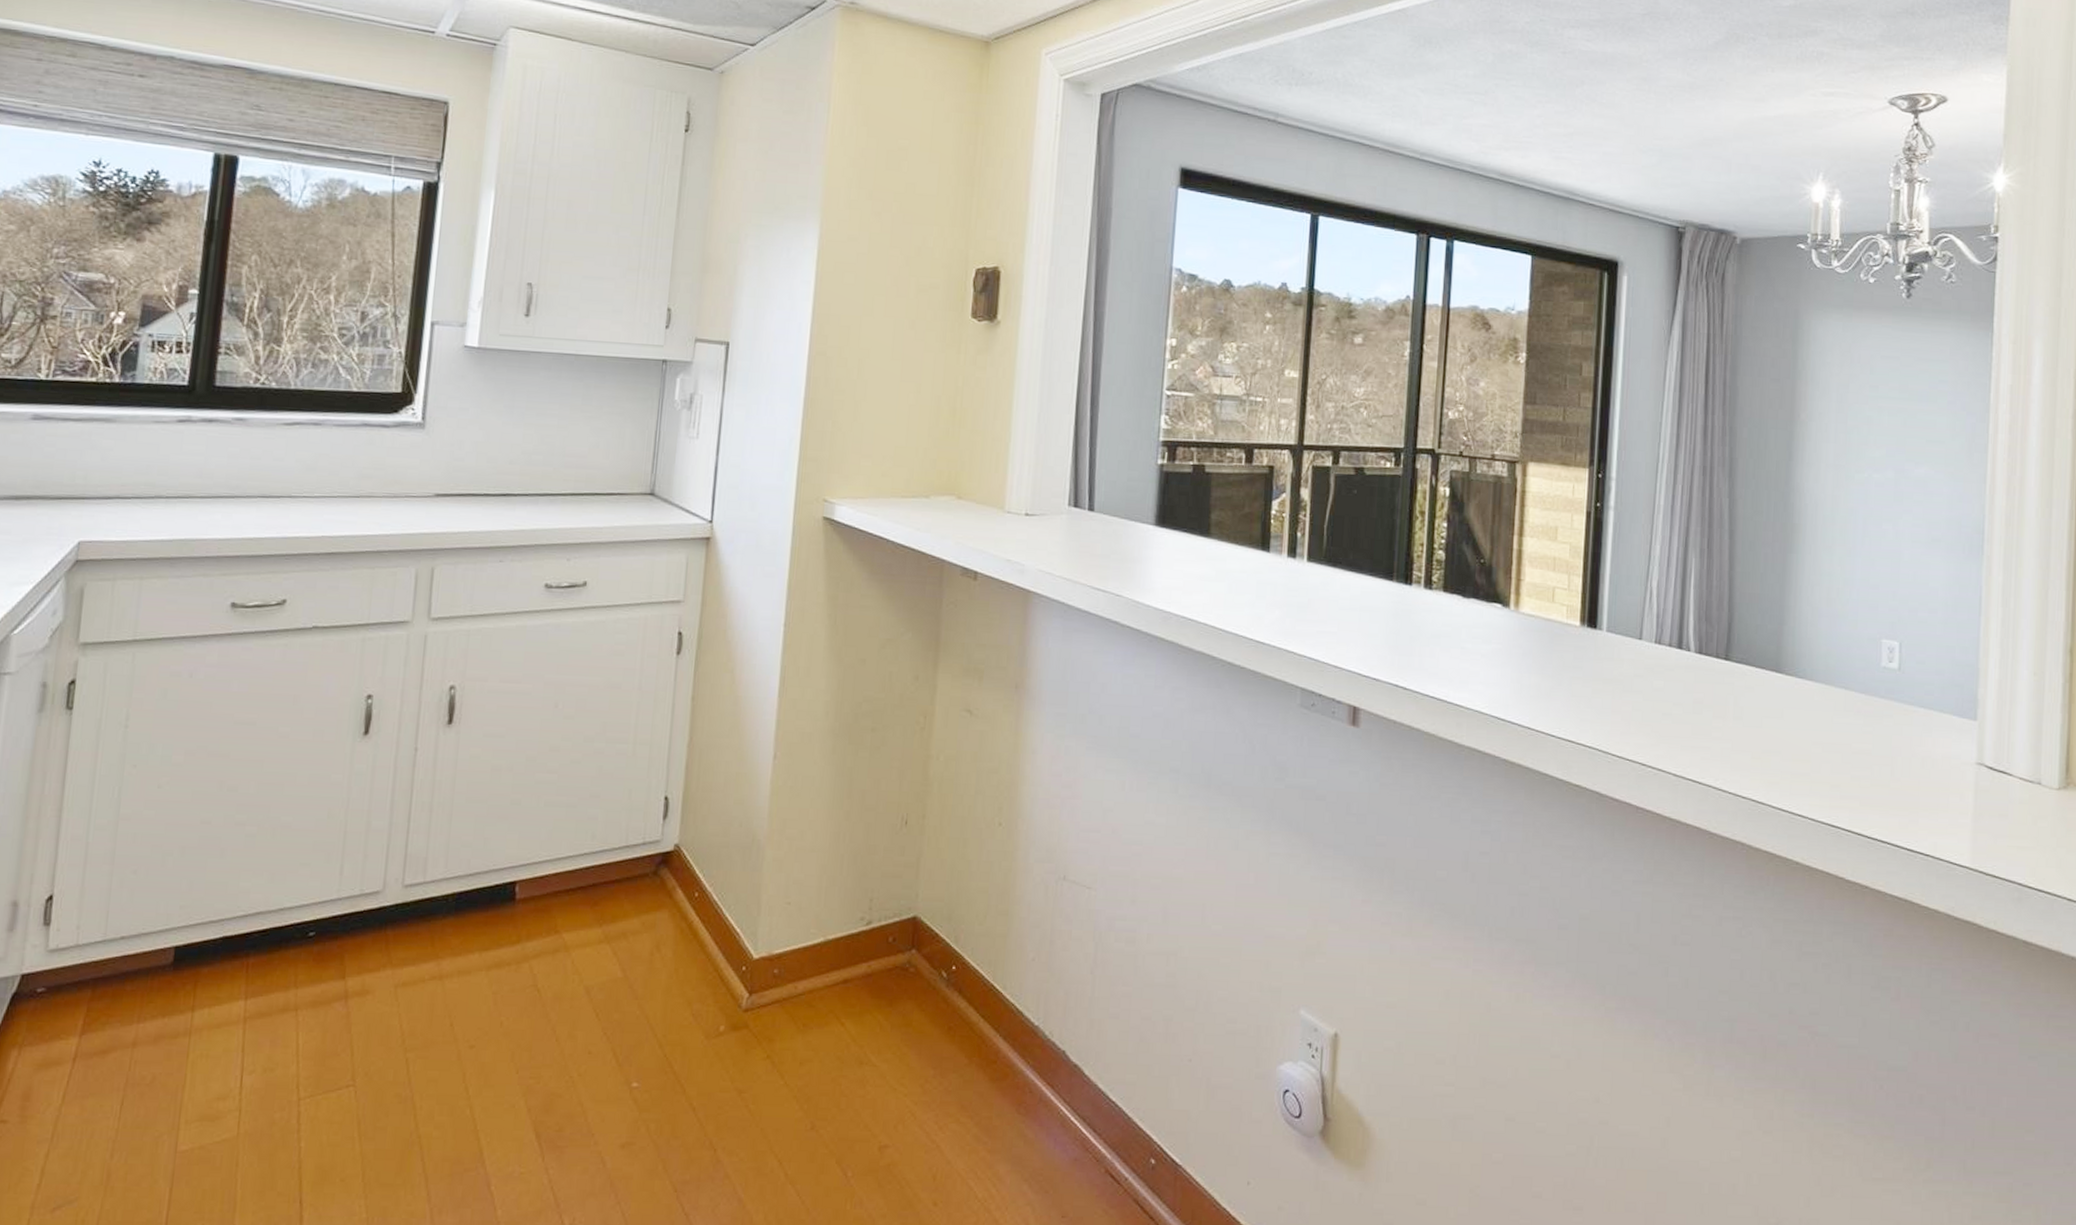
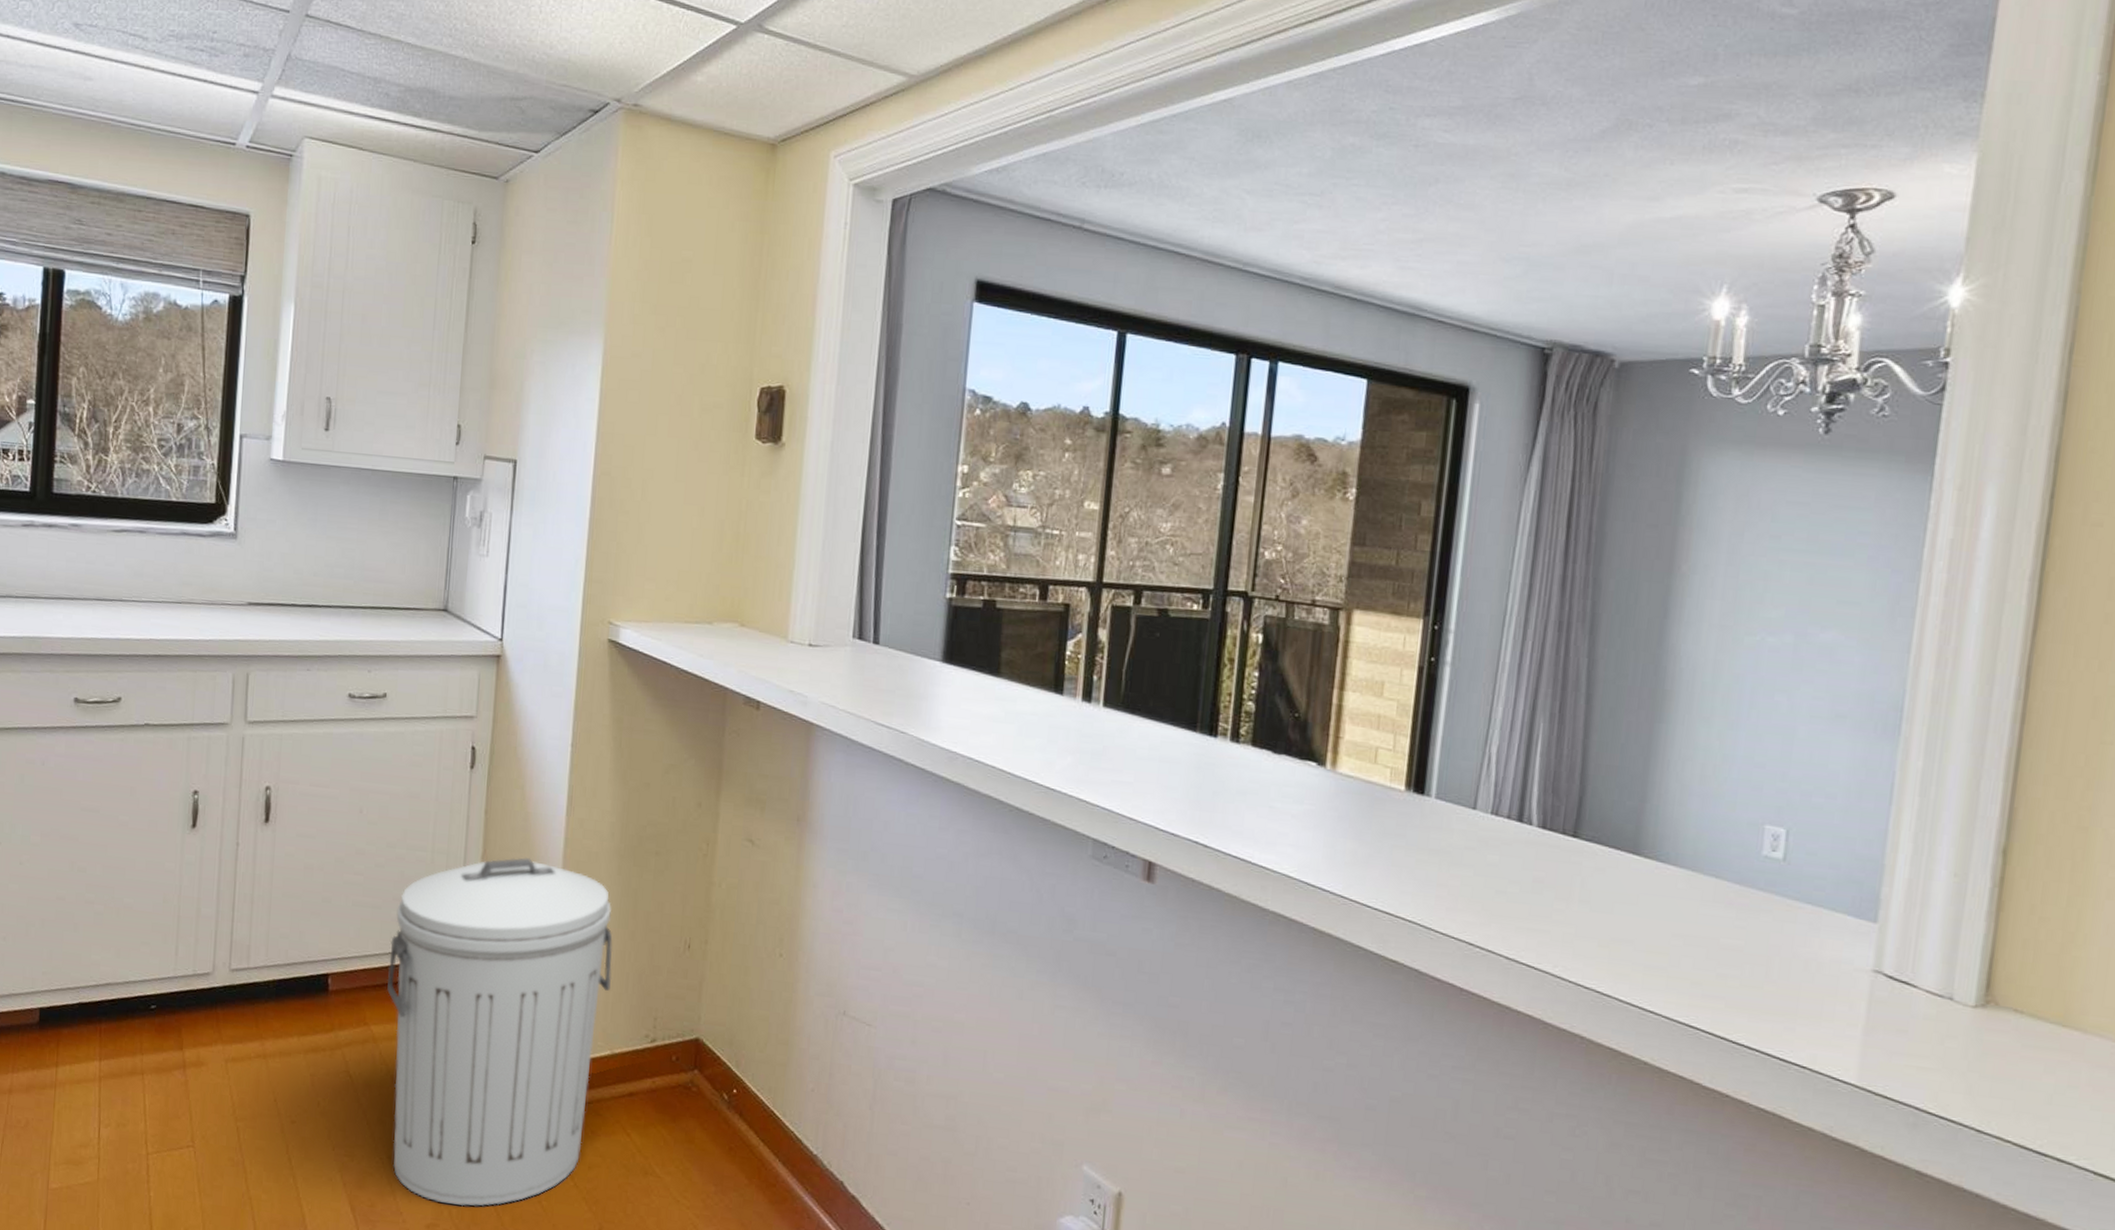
trash can: none [581,743,827,1120] -> present [387,858,613,1207]

